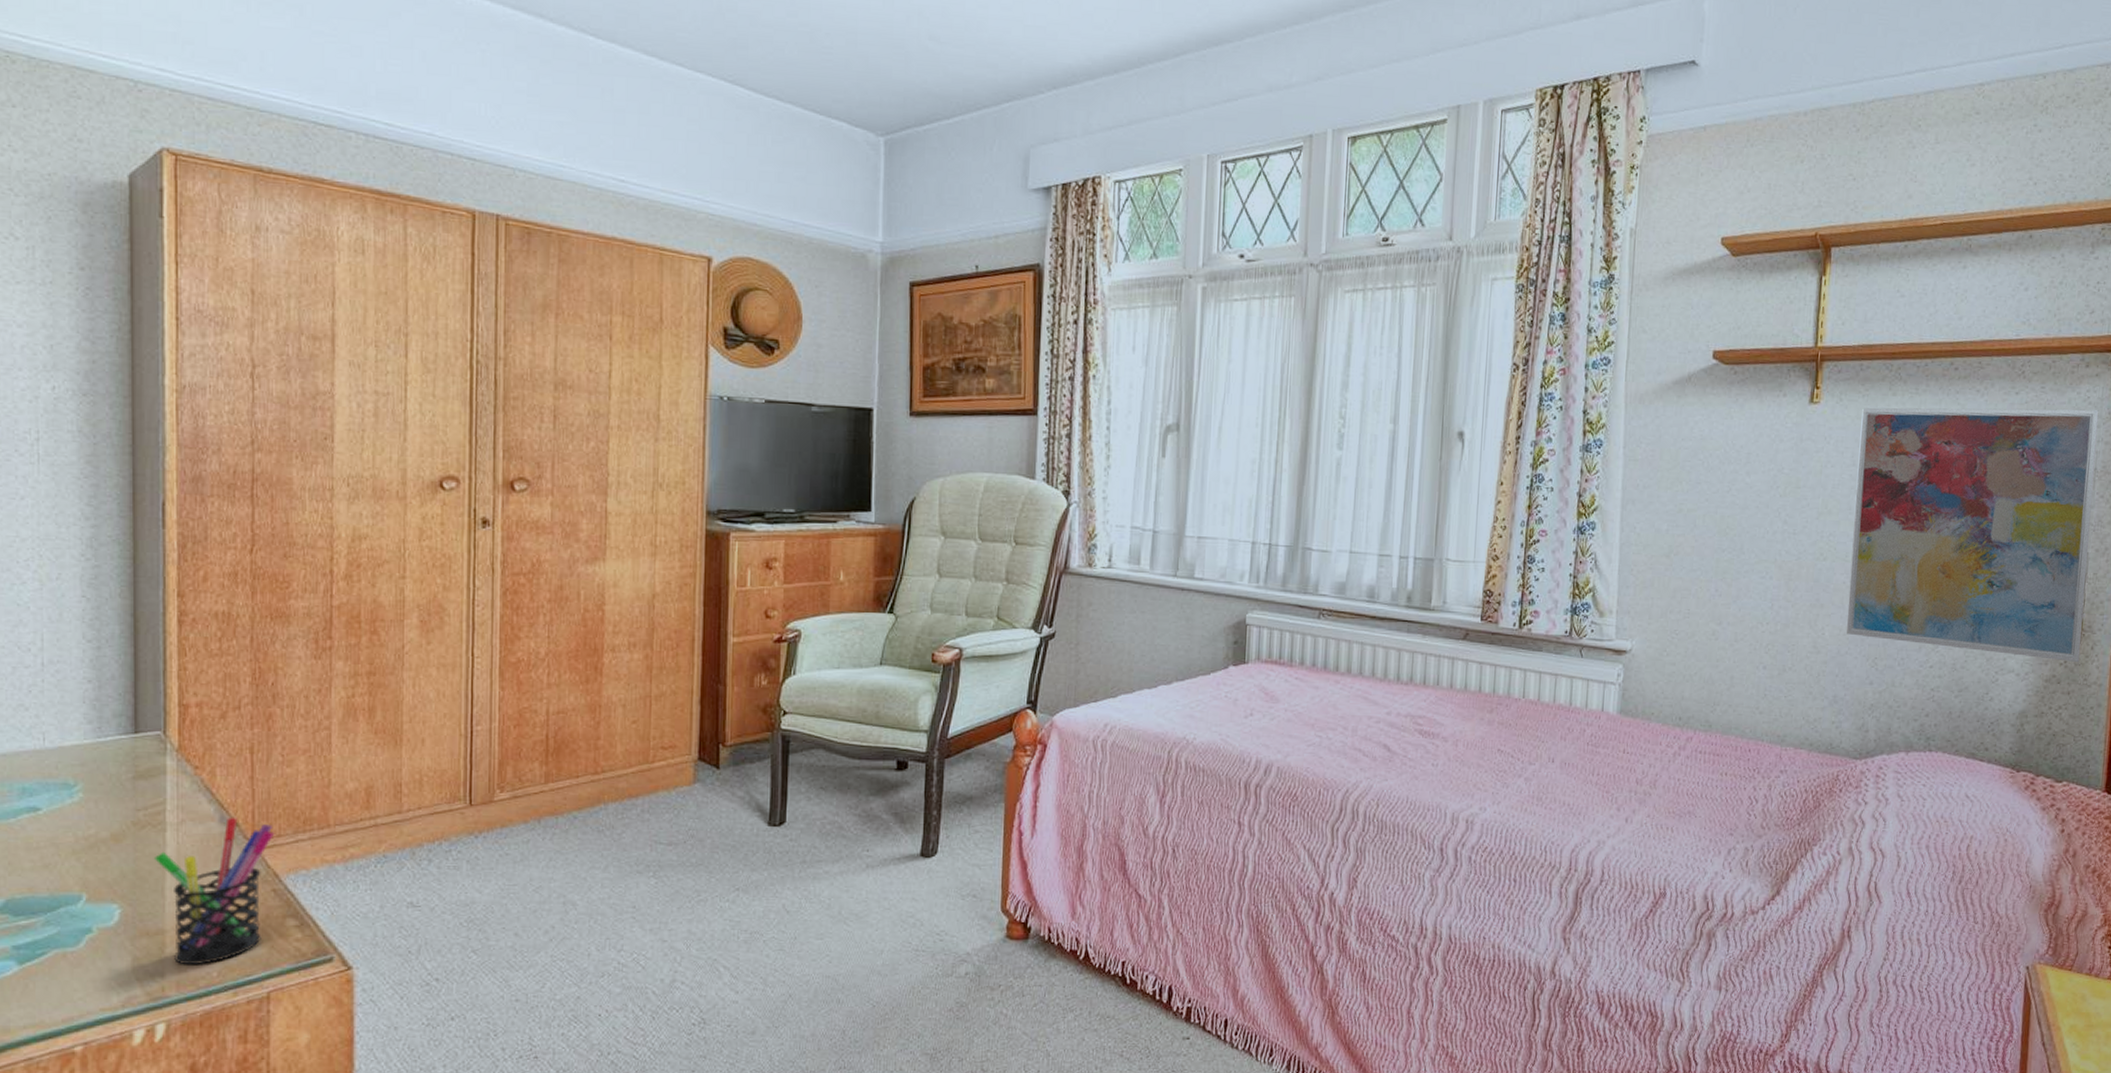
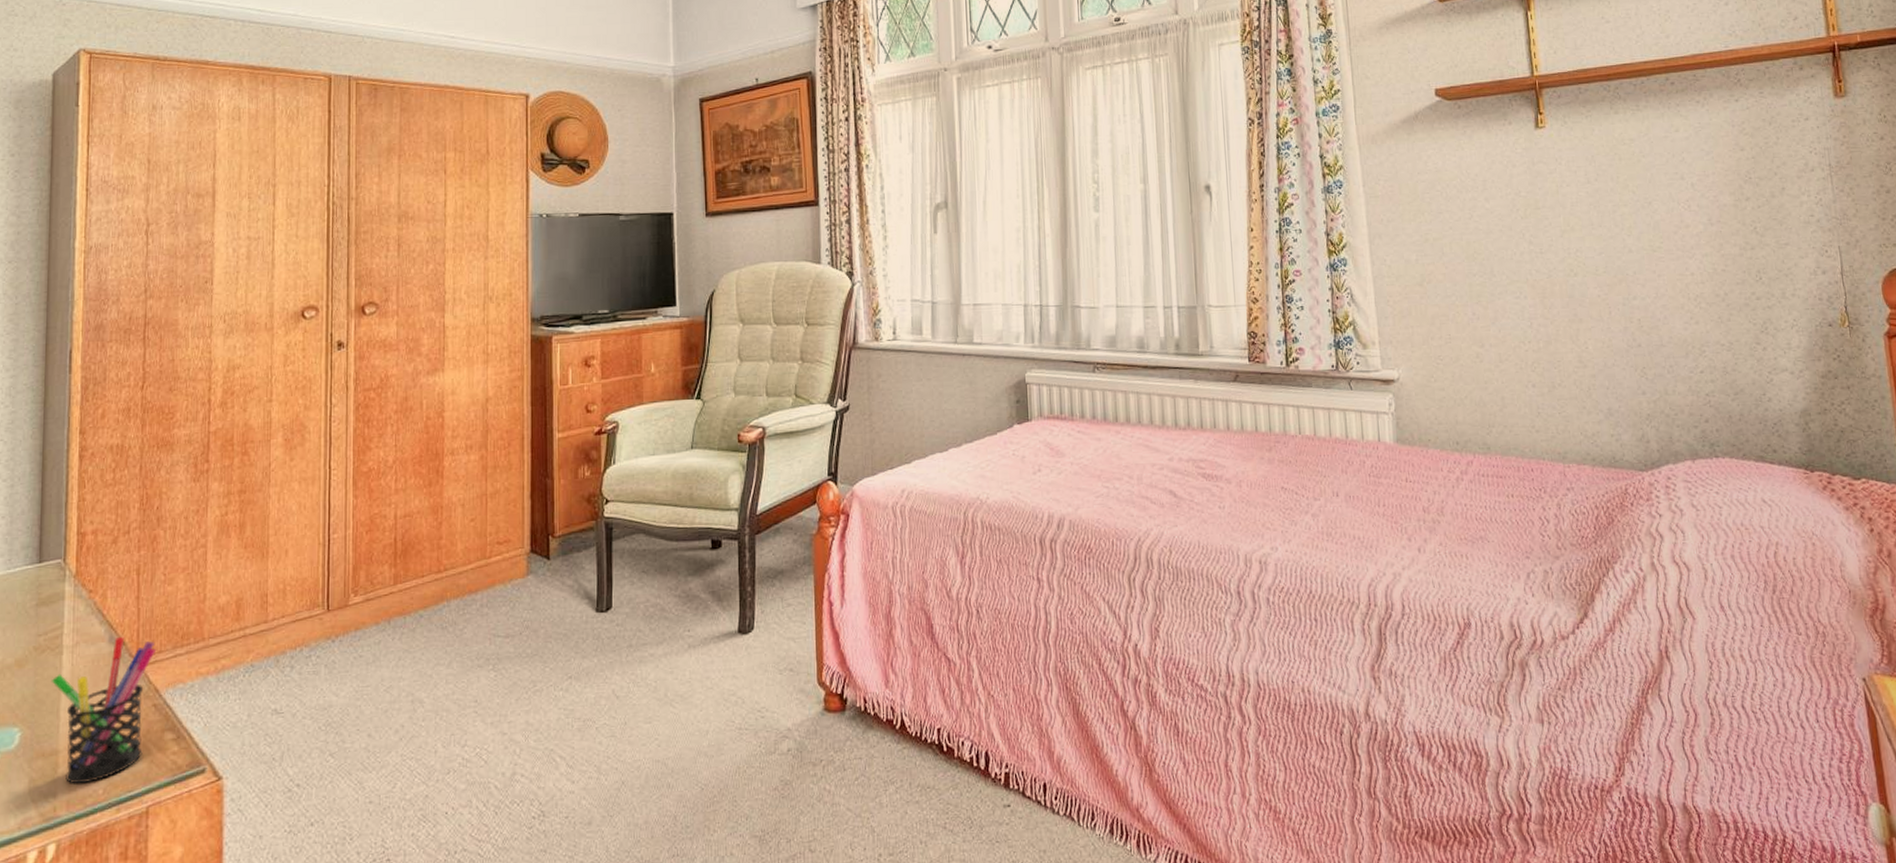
wall art: present [1847,407,2099,663] -> none [1587,108,1853,356]

